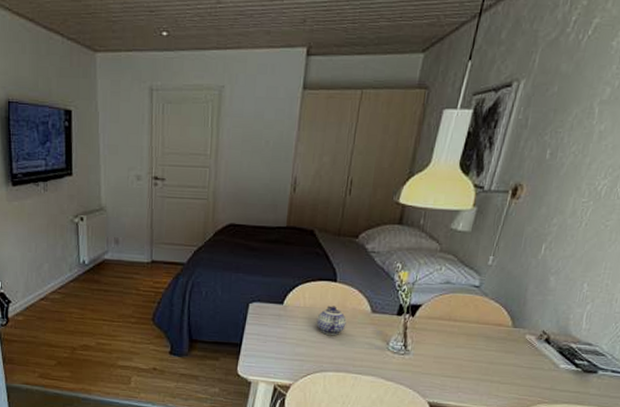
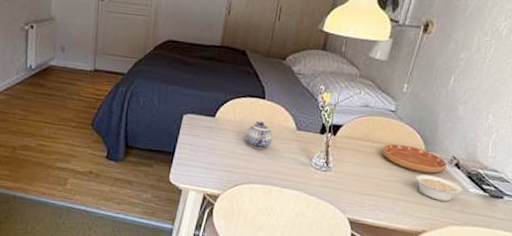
saucer: none [465,321,537,351] -> present [382,143,447,173]
legume: none [502,352,562,379] -> present [416,174,471,202]

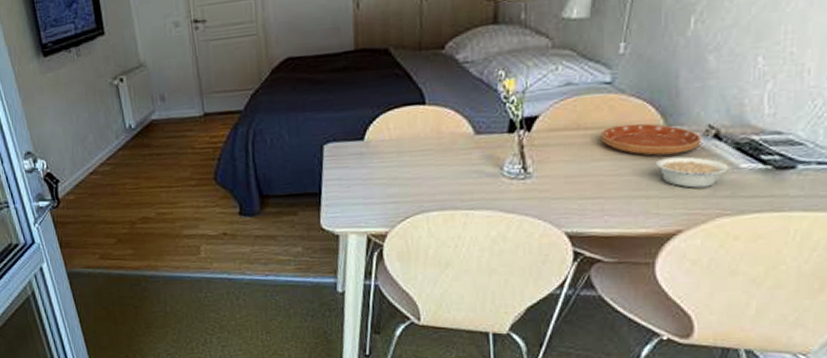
teapot: present [245,121,273,149] -> none [407,133,445,168]

